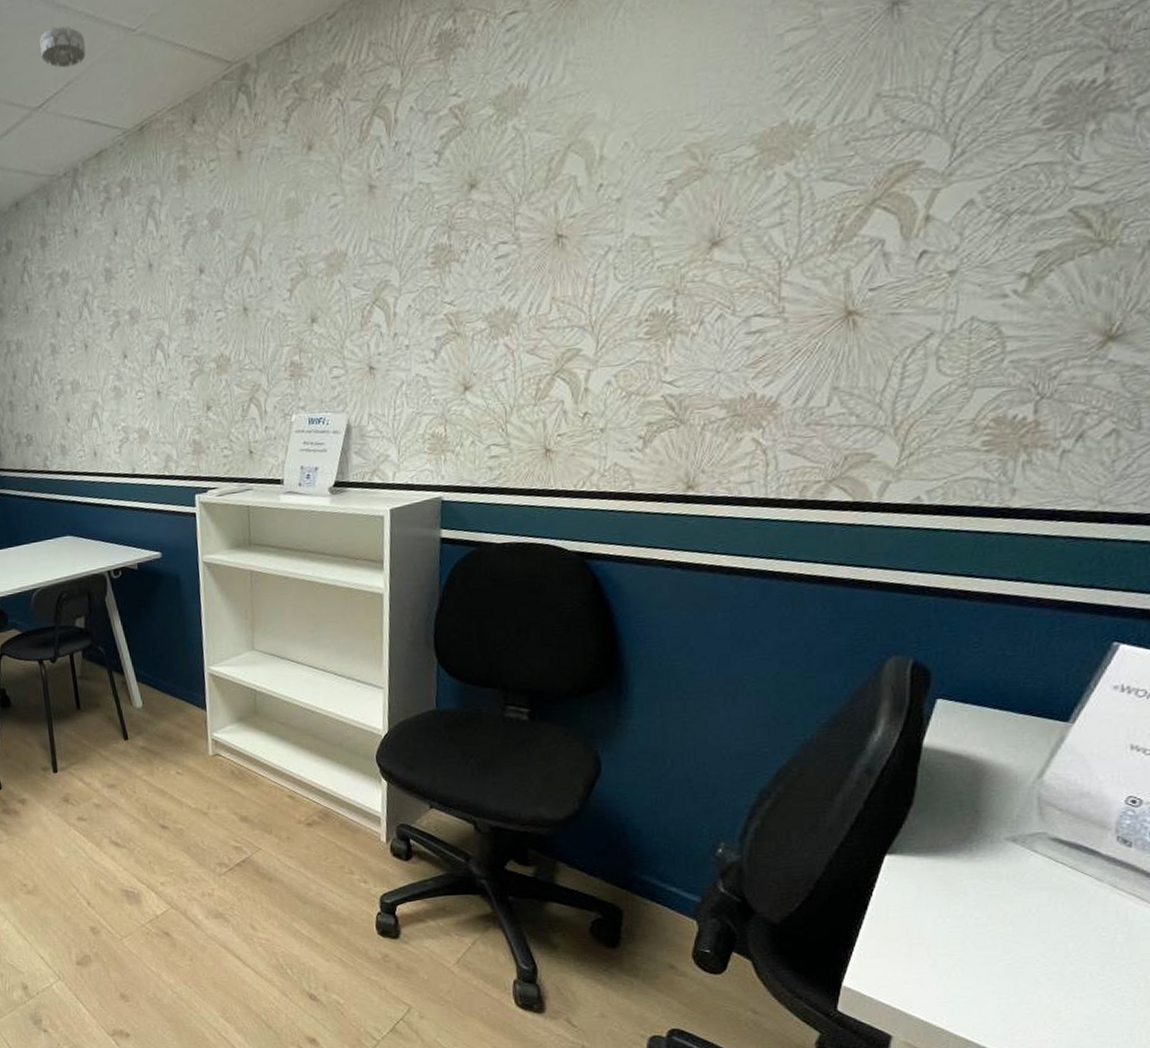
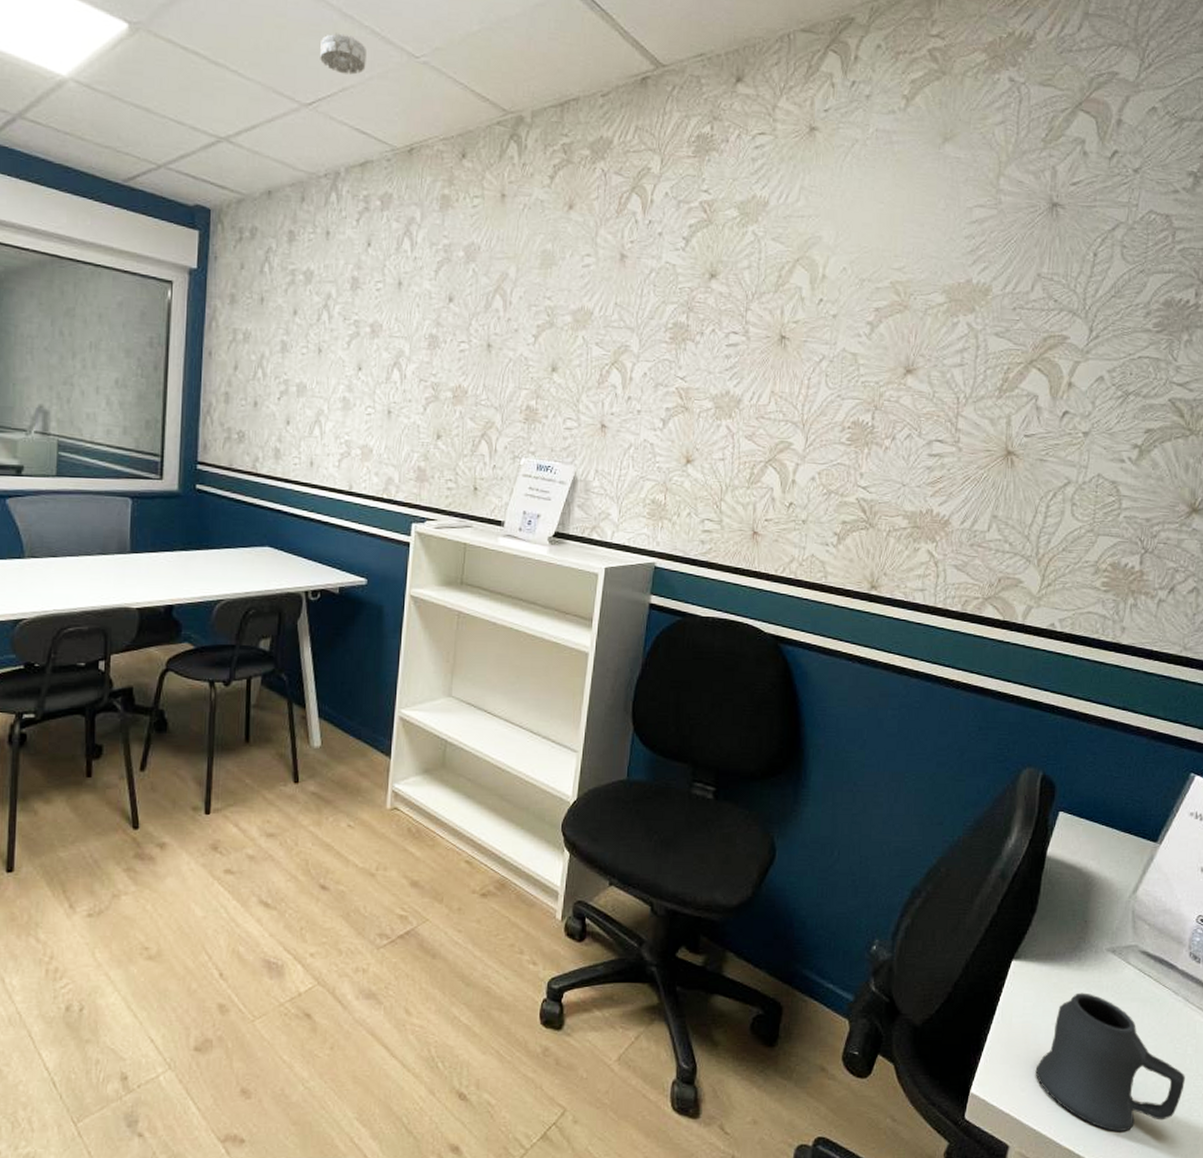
mug: none [920,884,1114,1022] -> present [1035,992,1185,1132]

